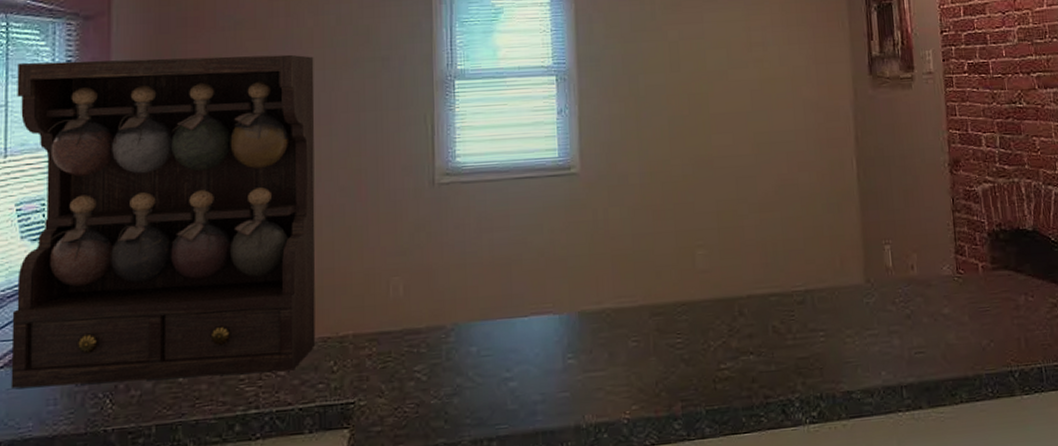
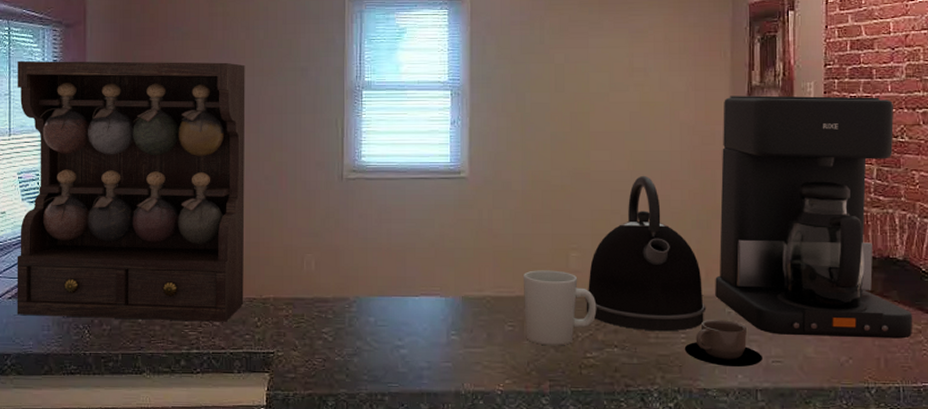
mug: none [646,272,729,361] -> present [524,270,597,346]
kettle: none [714,158,844,332] -> present [584,175,706,332]
cup: none [824,311,905,364] -> present [684,320,762,367]
coffee maker: none [845,62,1048,323] -> present [715,95,913,339]

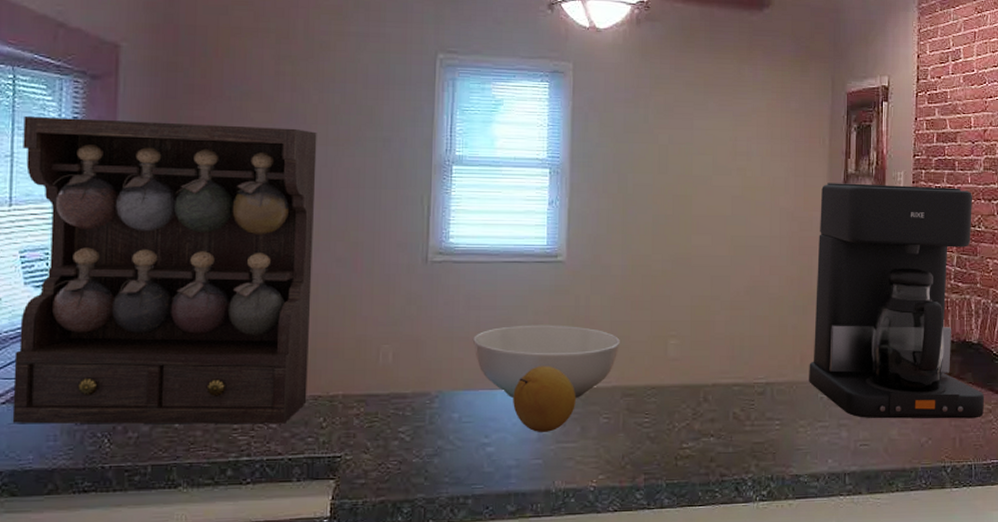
bowl: none [384,237,523,307] -> present [472,325,621,399]
fruit: none [423,275,481,337] -> present [513,366,576,432]
mug: present [524,270,597,346] -> none [620,358,694,438]
kettle: present [584,175,706,332] -> none [682,260,800,419]
cup: present [684,320,762,367] -> none [778,405,851,452]

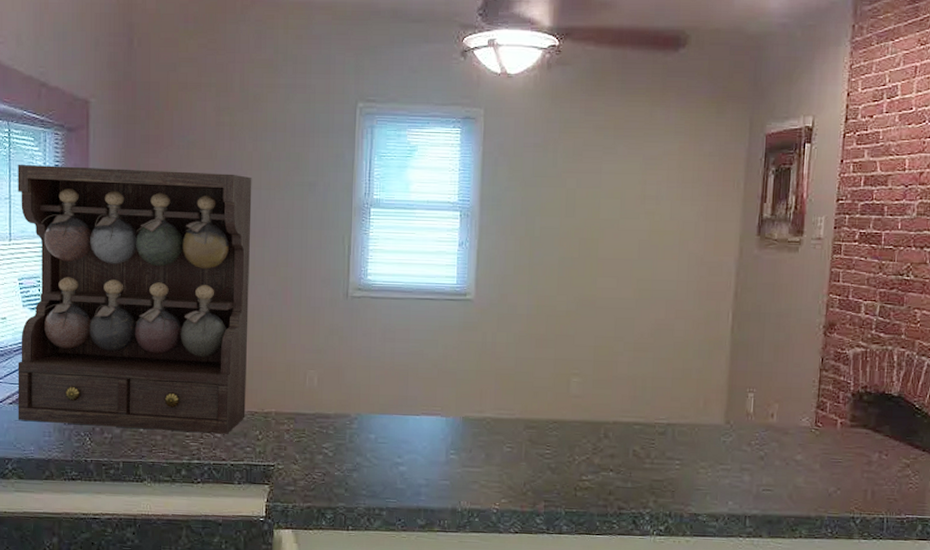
bowl: present [472,325,621,399] -> none [387,357,525,428]
fruit: present [513,366,576,432] -> none [423,396,481,457]
coffee maker: present [809,183,985,419] -> none [712,227,903,472]

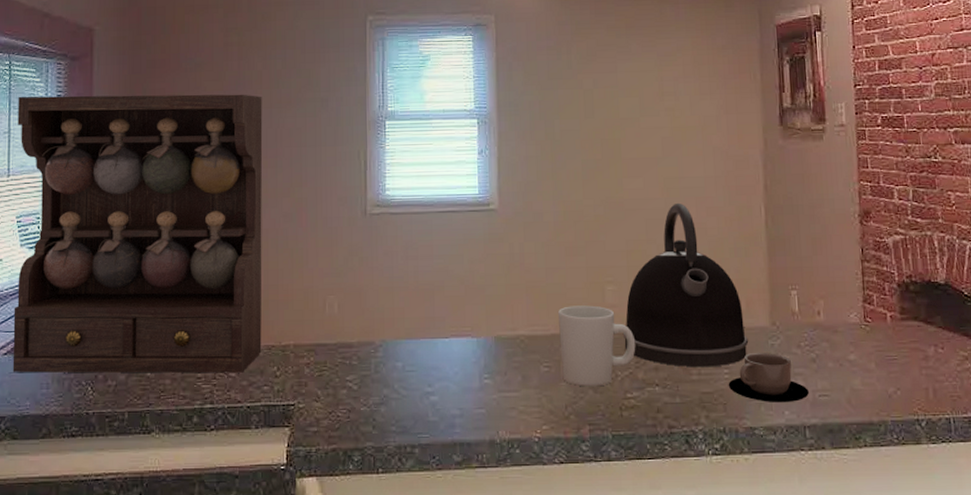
mug: none [523,394,595,468] -> present [558,305,636,387]
kettle: none [583,304,702,458] -> present [622,202,749,368]
cup: none [678,448,753,494] -> present [728,353,809,402]

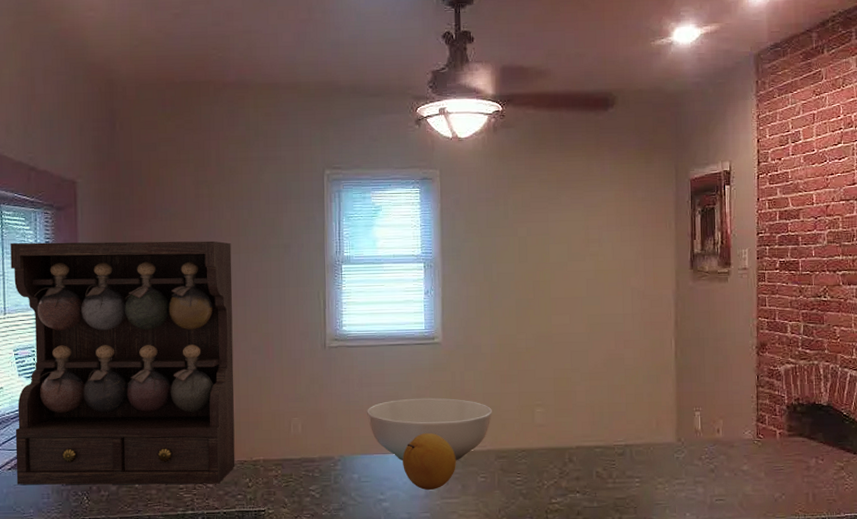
bowl: none [412,273,558,348] -> present [366,397,493,461]
fruit: none [453,314,515,381] -> present [403,433,456,490]
mug: present [558,305,636,387] -> none [494,425,560,494]
kettle: present [622,202,749,368] -> none [549,336,658,477]
cup: present [728,353,809,402] -> none [638,464,707,506]

